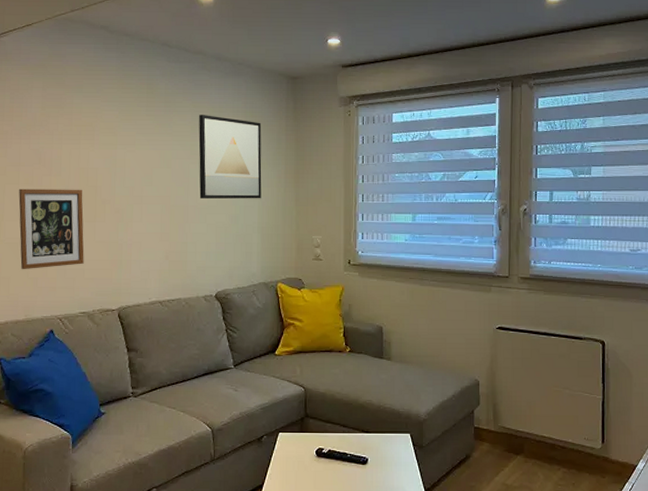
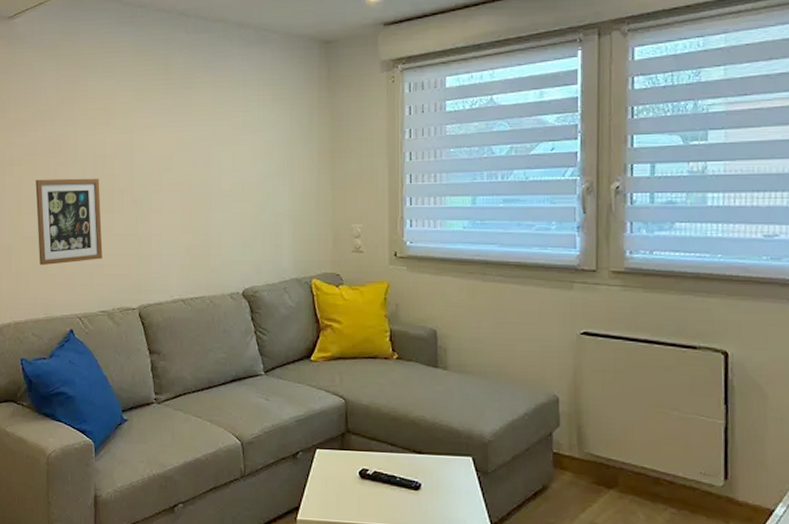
wall art: present [198,115,262,199] -> none [221,90,292,184]

